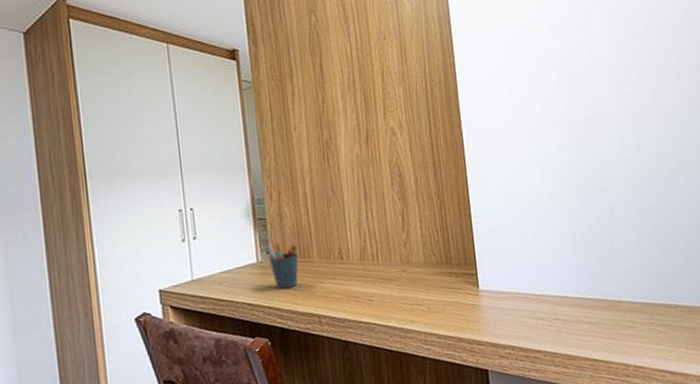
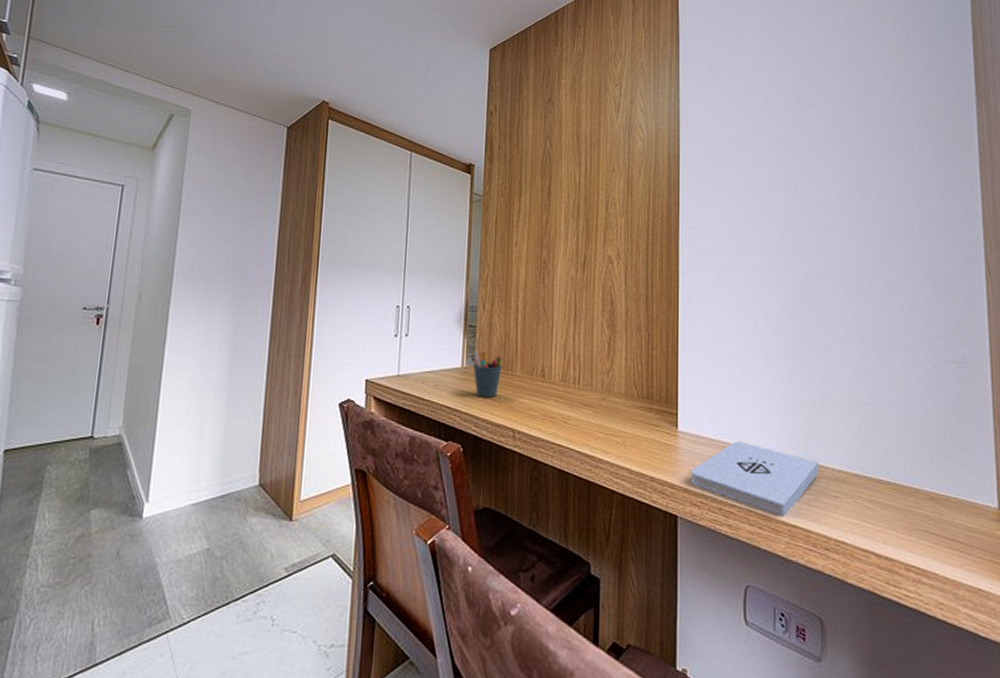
notepad: none [495,290,614,353] -> present [690,442,820,516]

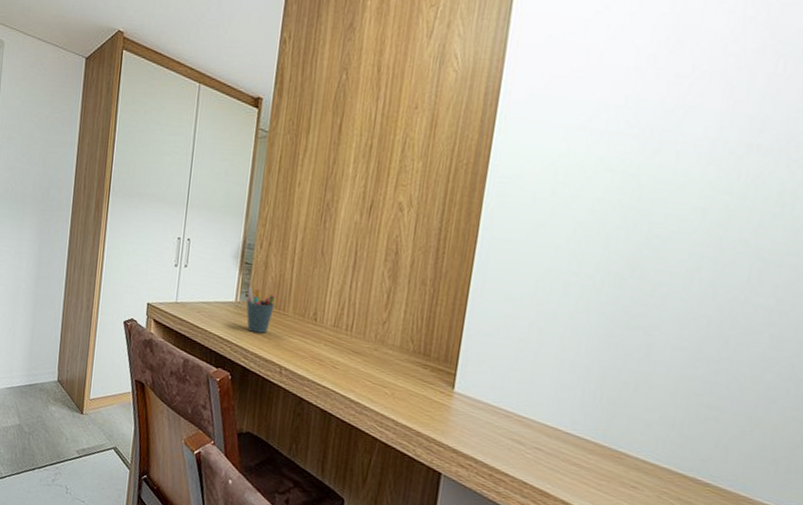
notepad: present [690,442,820,516] -> none [462,411,620,496]

